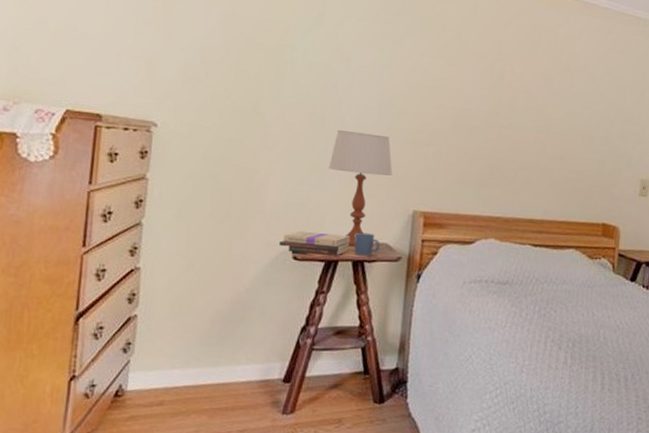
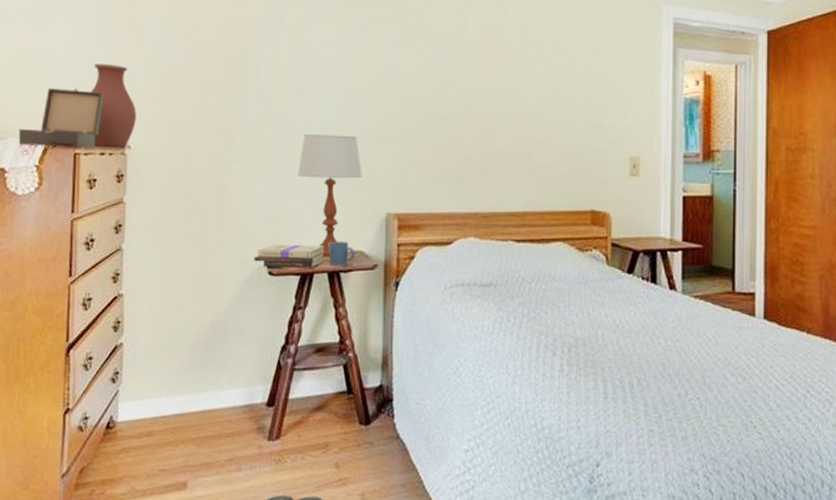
jewelry box: none [33,58,132,123] -> present [18,87,105,149]
vase: none [118,39,166,127] -> present [92,63,136,149]

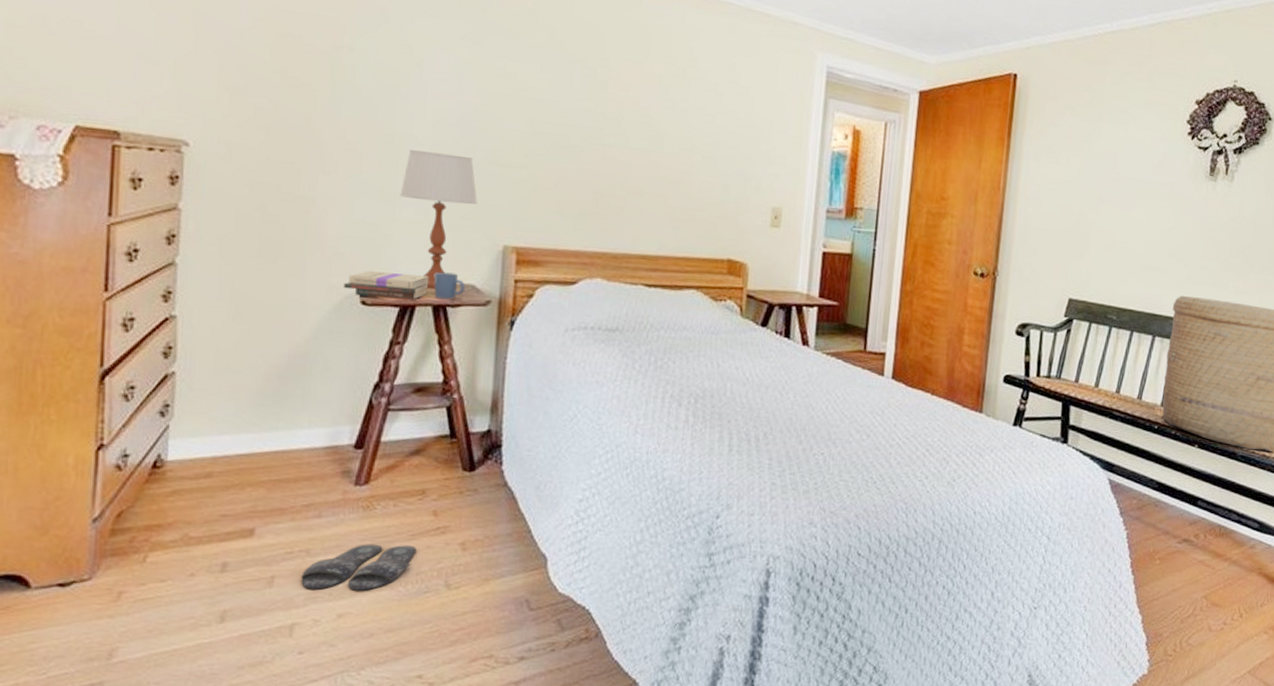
jewelry box: present [18,87,105,149] -> none [34,62,155,142]
vase: present [92,63,136,149] -> none [137,38,197,146]

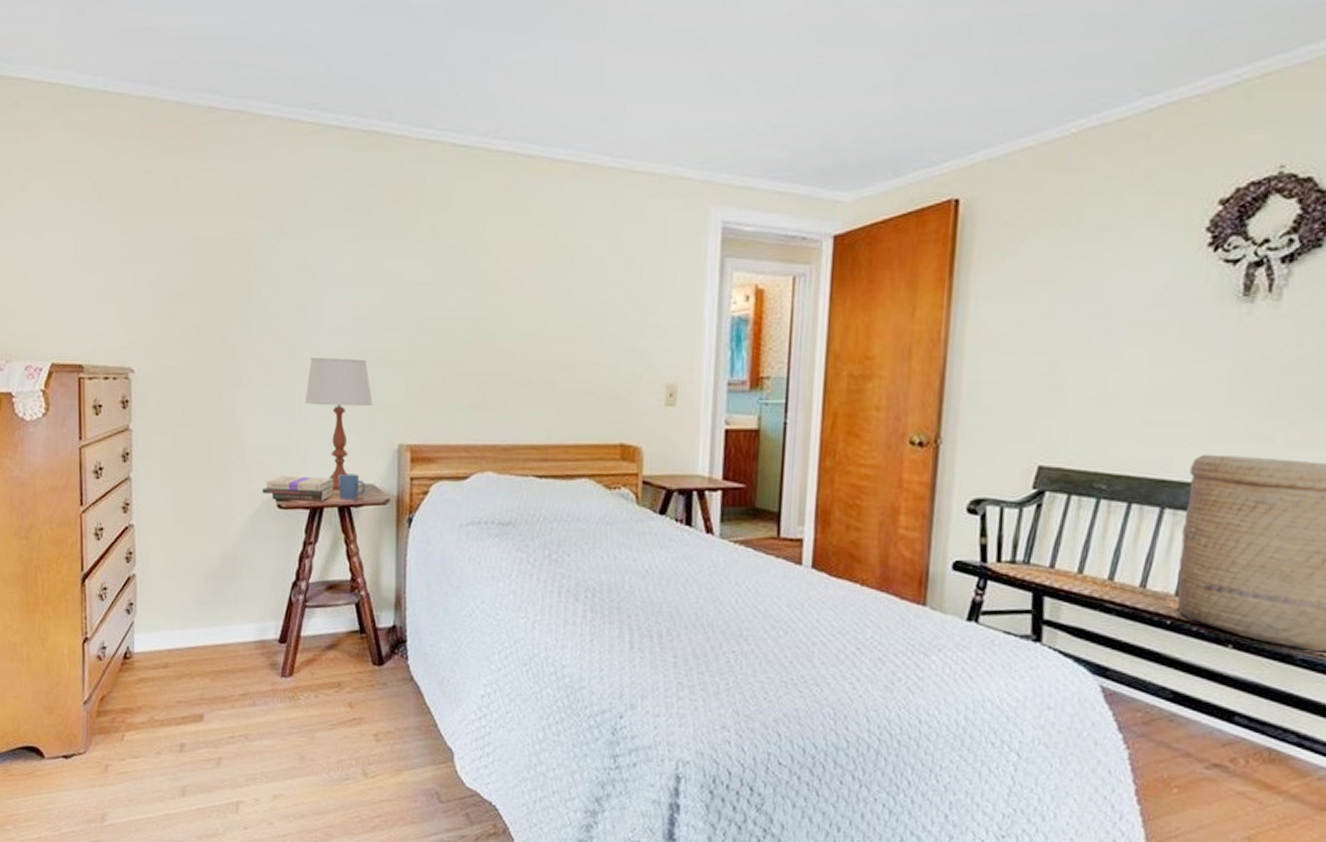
slippers: present [301,544,417,592] -> none [242,731,336,776]

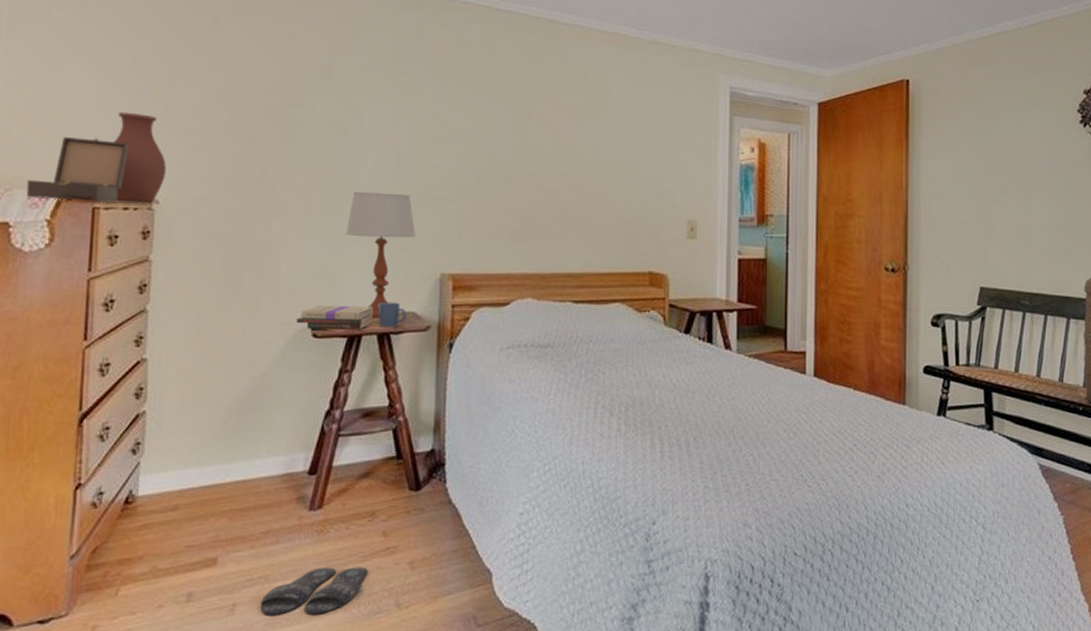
jewelry box: none [23,307,106,373] -> present [26,137,130,203]
vase: none [92,281,138,373] -> present [114,112,166,204]
slippers: none [242,731,336,776] -> present [260,567,368,617]

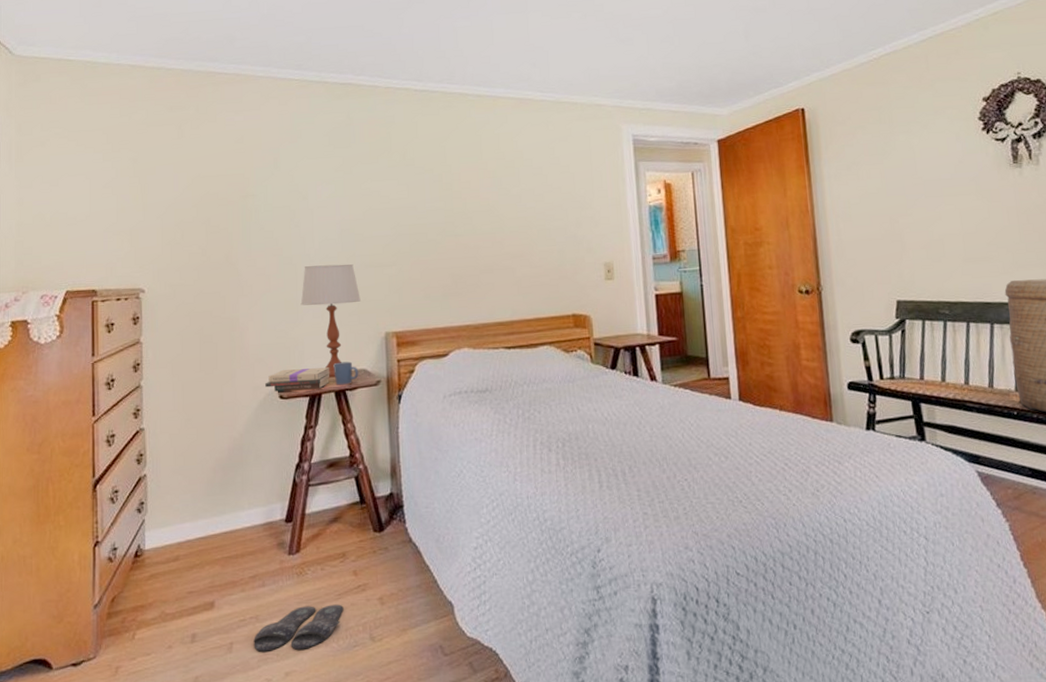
jewelry box: present [26,137,130,203] -> none [39,240,118,298]
vase: present [114,112,166,204] -> none [106,216,148,295]

